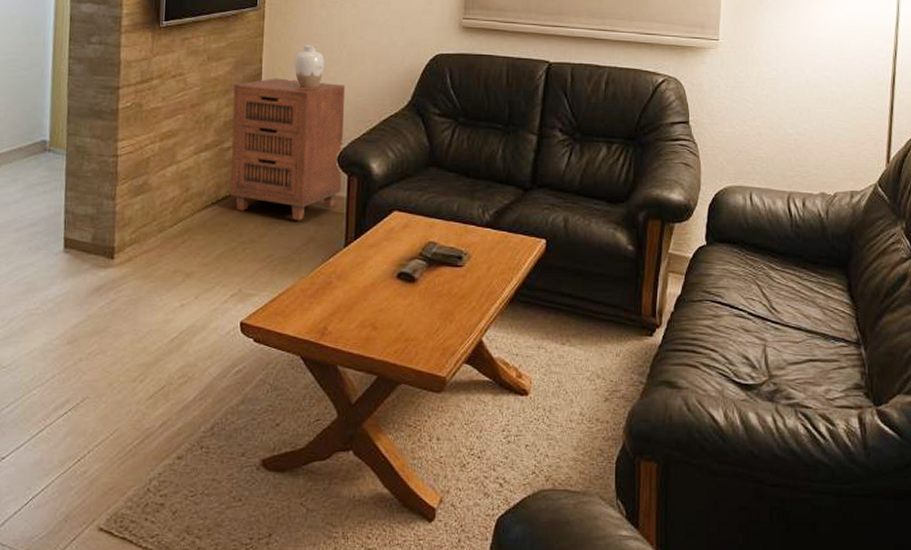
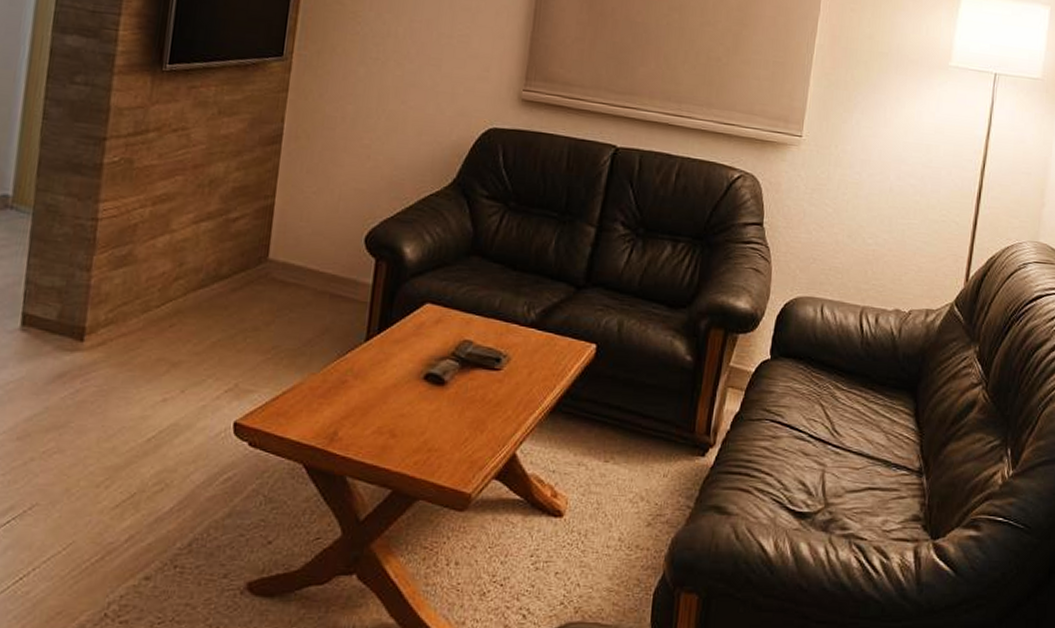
cabinet: present [230,78,346,221] -> none [234,141,381,309]
vase: present [294,45,324,89] -> none [322,105,359,157]

